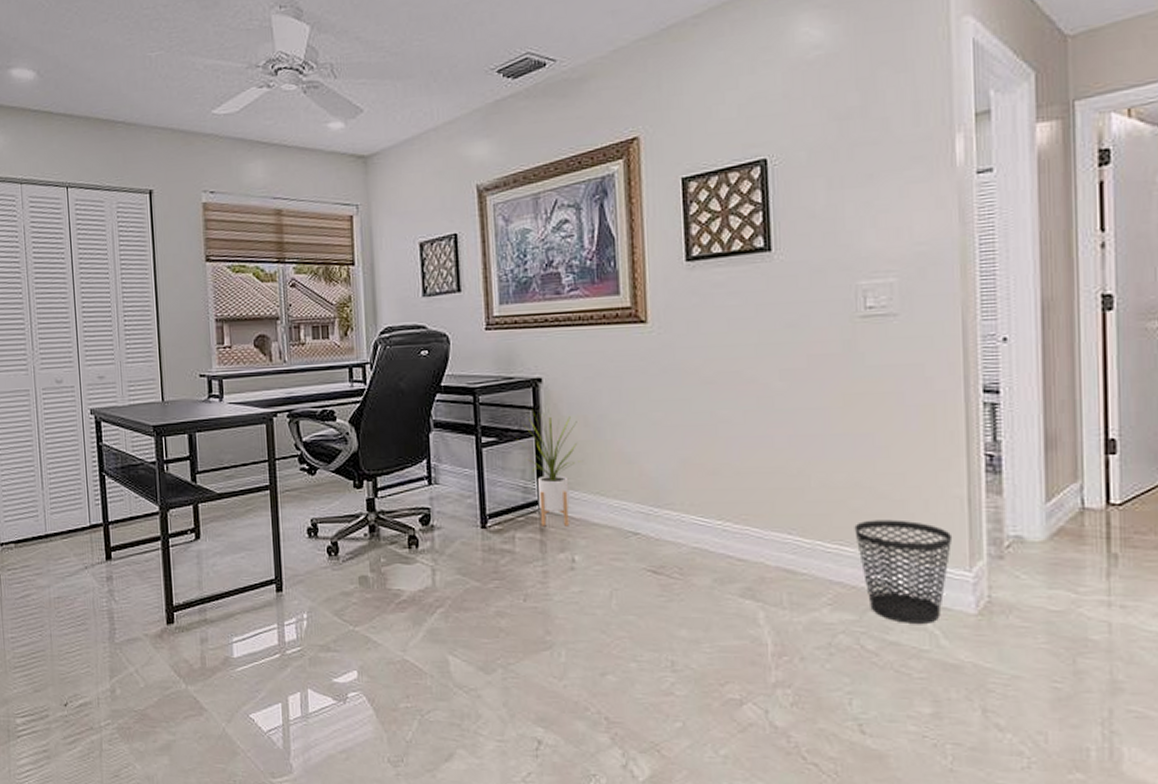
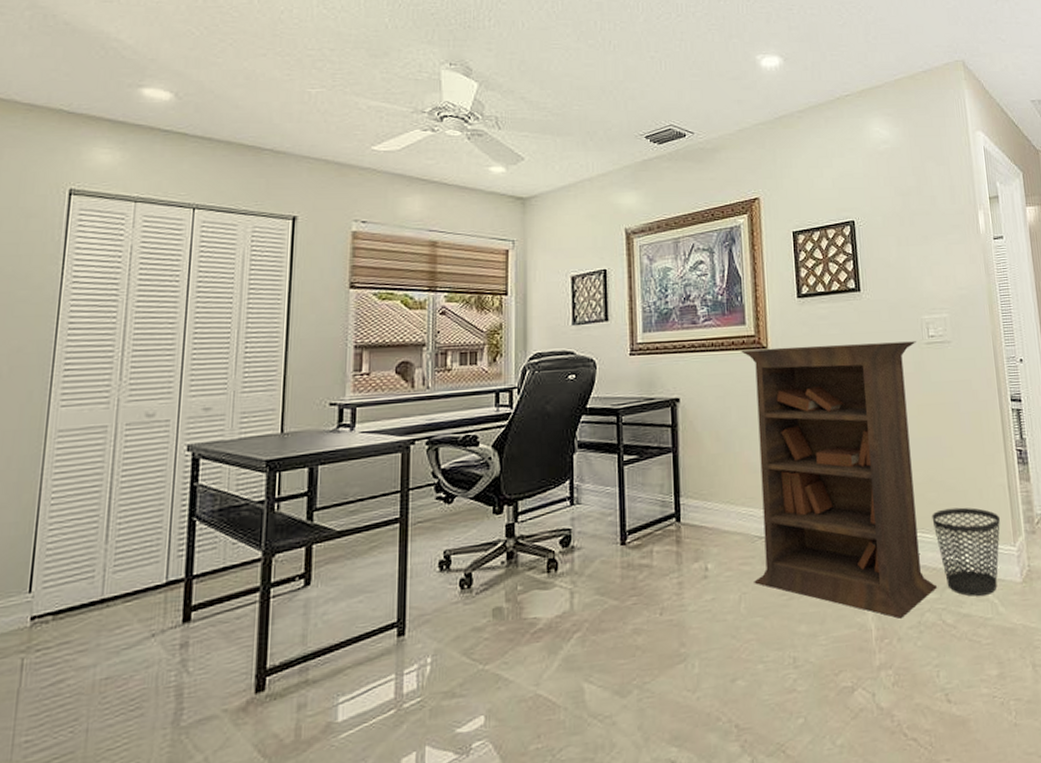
house plant: present [517,413,582,527] -> none [657,430,715,538]
bookcase: none [614,314,855,636] -> present [741,341,937,619]

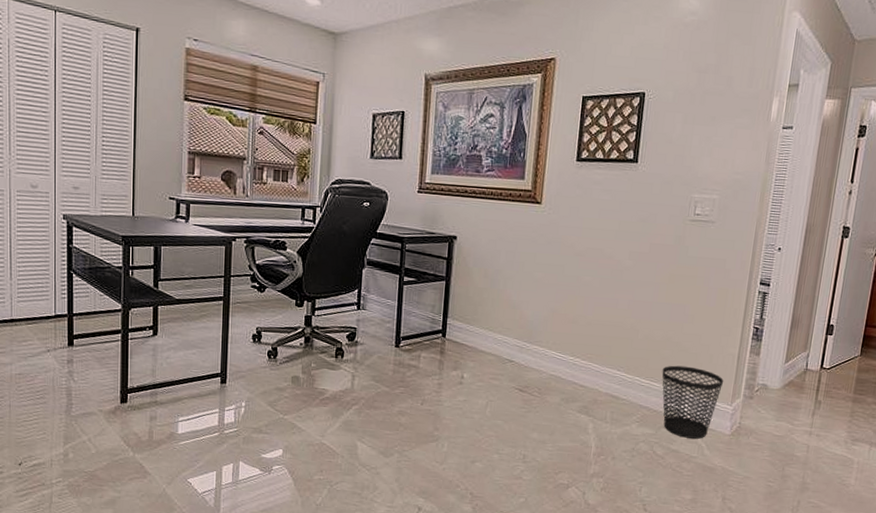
bookcase: present [741,341,937,619] -> none [500,203,682,443]

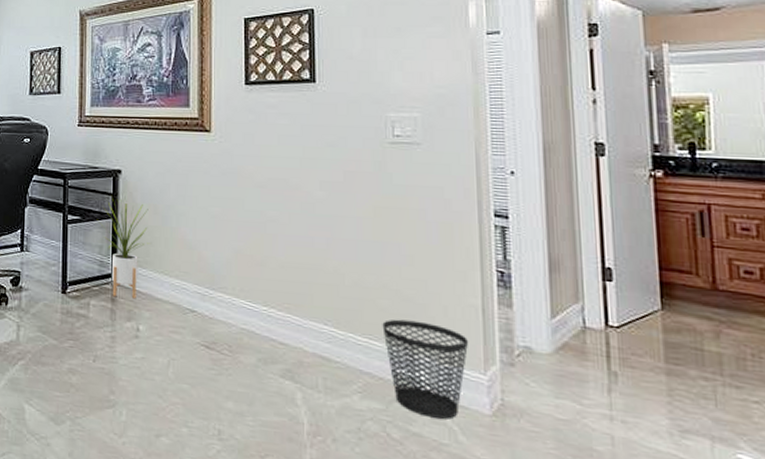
house plant: none [432,263,479,352] -> present [98,199,151,299]

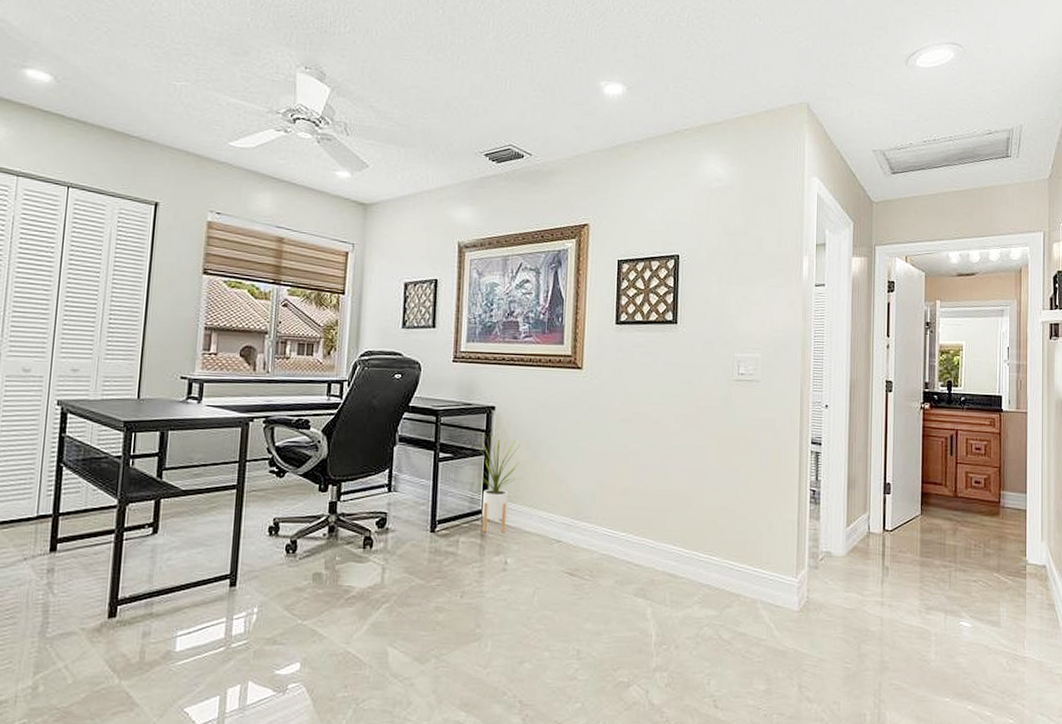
wastebasket: present [382,319,469,419] -> none [720,536,786,618]

